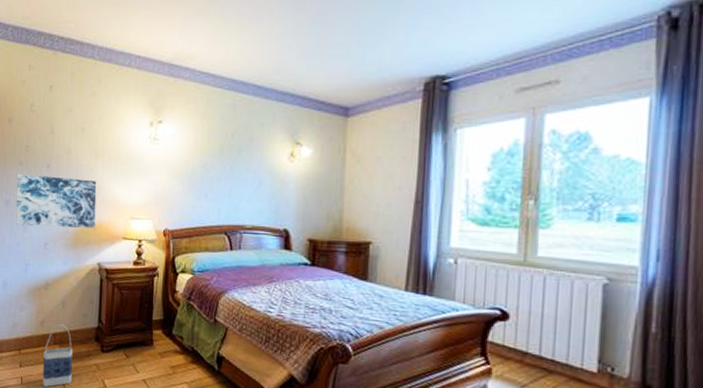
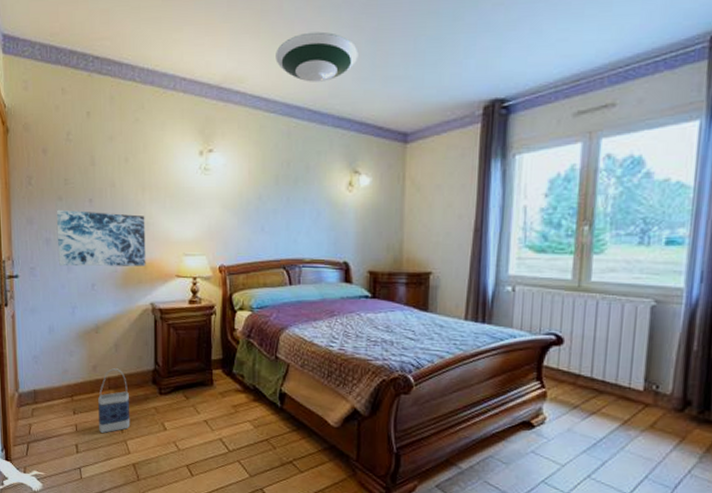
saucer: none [224,14,302,60] -> present [275,31,359,82]

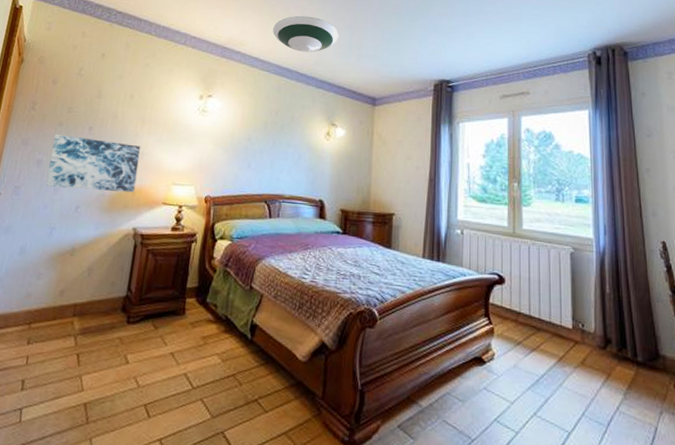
bag: present [98,368,131,434] -> none [53,293,94,367]

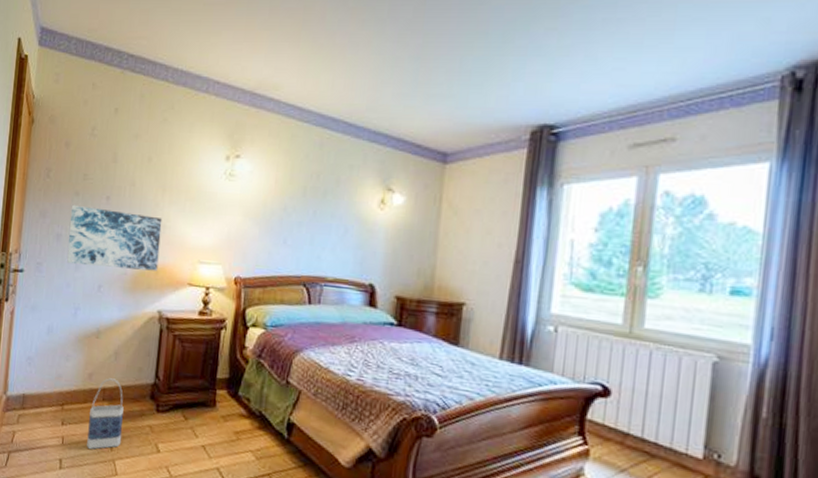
bag: none [53,293,94,367] -> present [87,378,124,450]
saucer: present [273,15,339,53] -> none [314,44,401,95]

